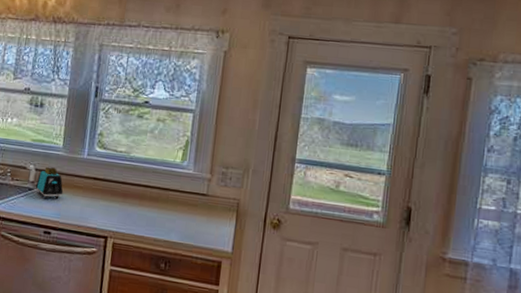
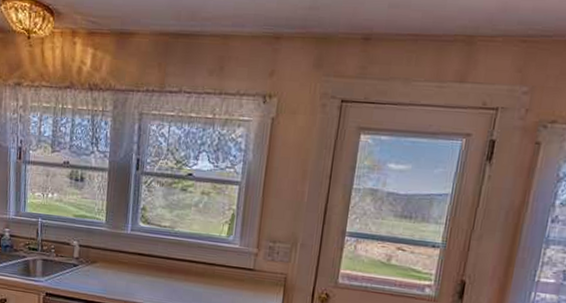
toaster: present [35,166,64,200] -> none [80,242,109,276]

